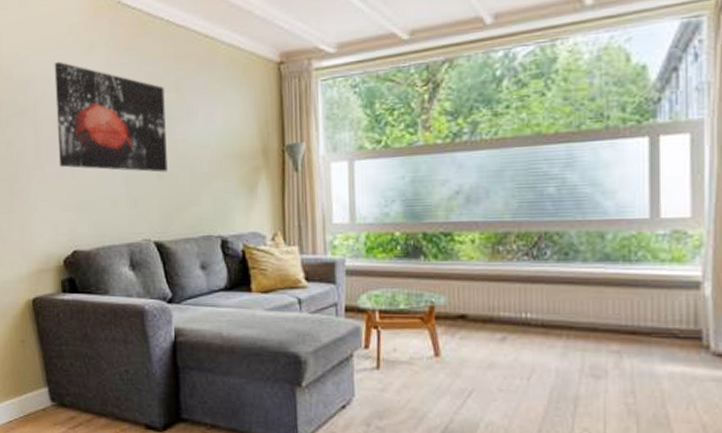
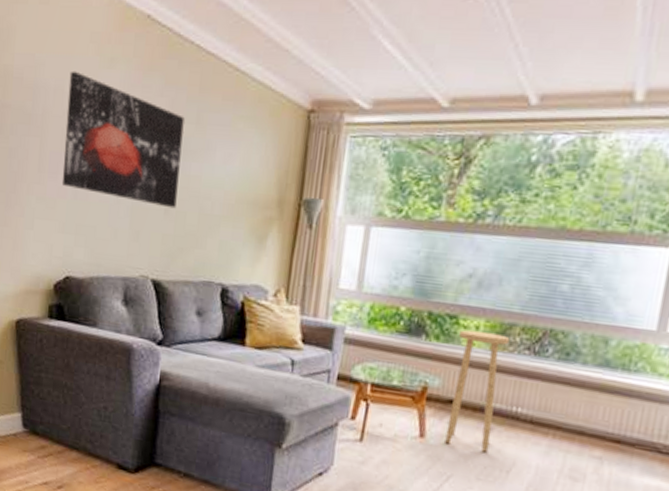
stool: none [457,245,507,362] -> present [445,330,510,453]

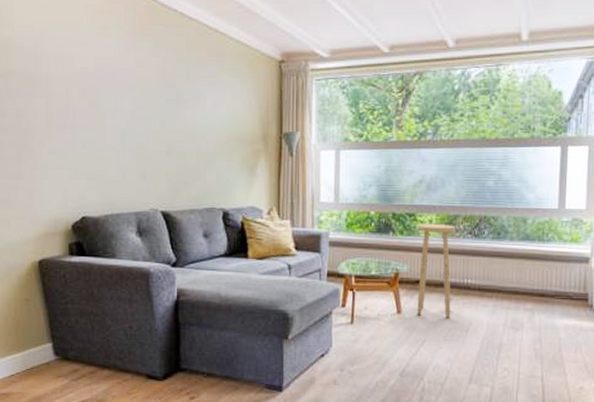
wall art: present [61,71,184,209] -> none [68,39,176,150]

